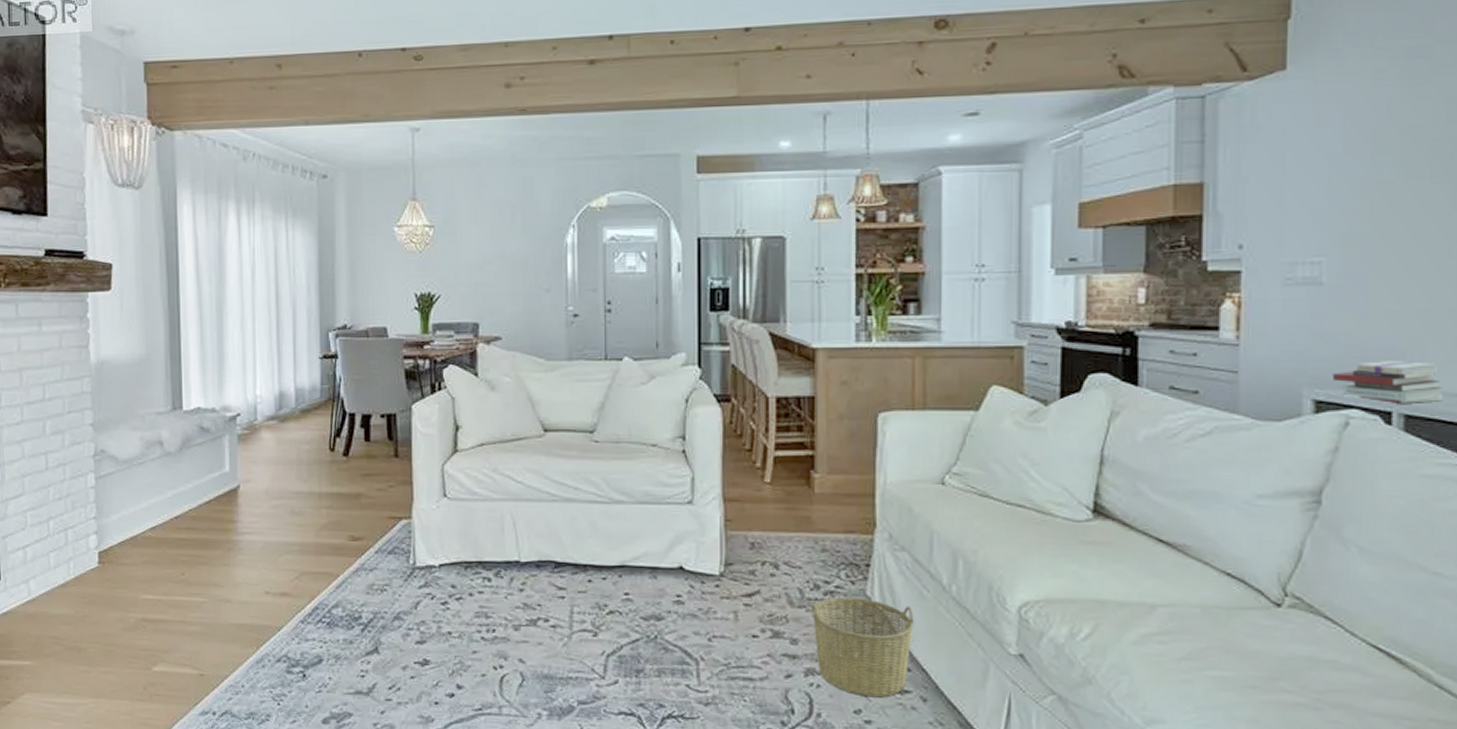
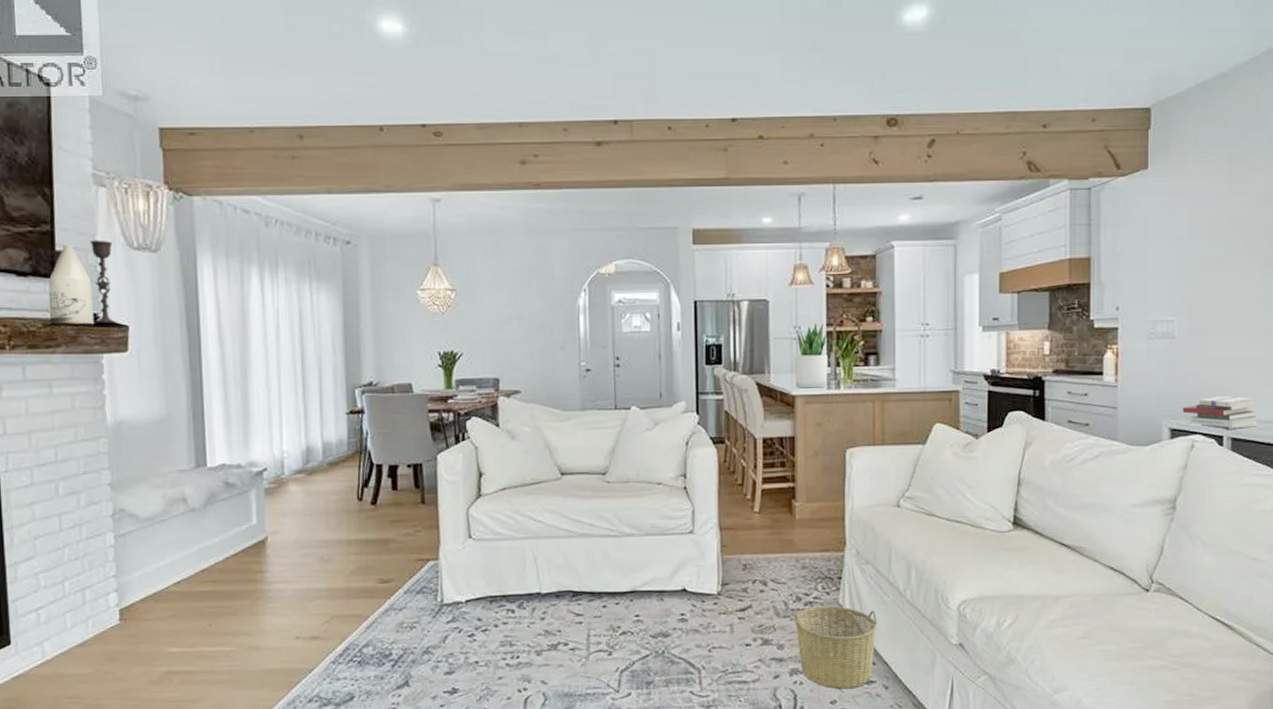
candlestick: none [38,177,112,267] -> present [46,240,128,329]
decorative bottle: none [40,182,81,263] -> present [48,244,95,326]
planter: none [816,263,857,340] -> present [795,322,828,388]

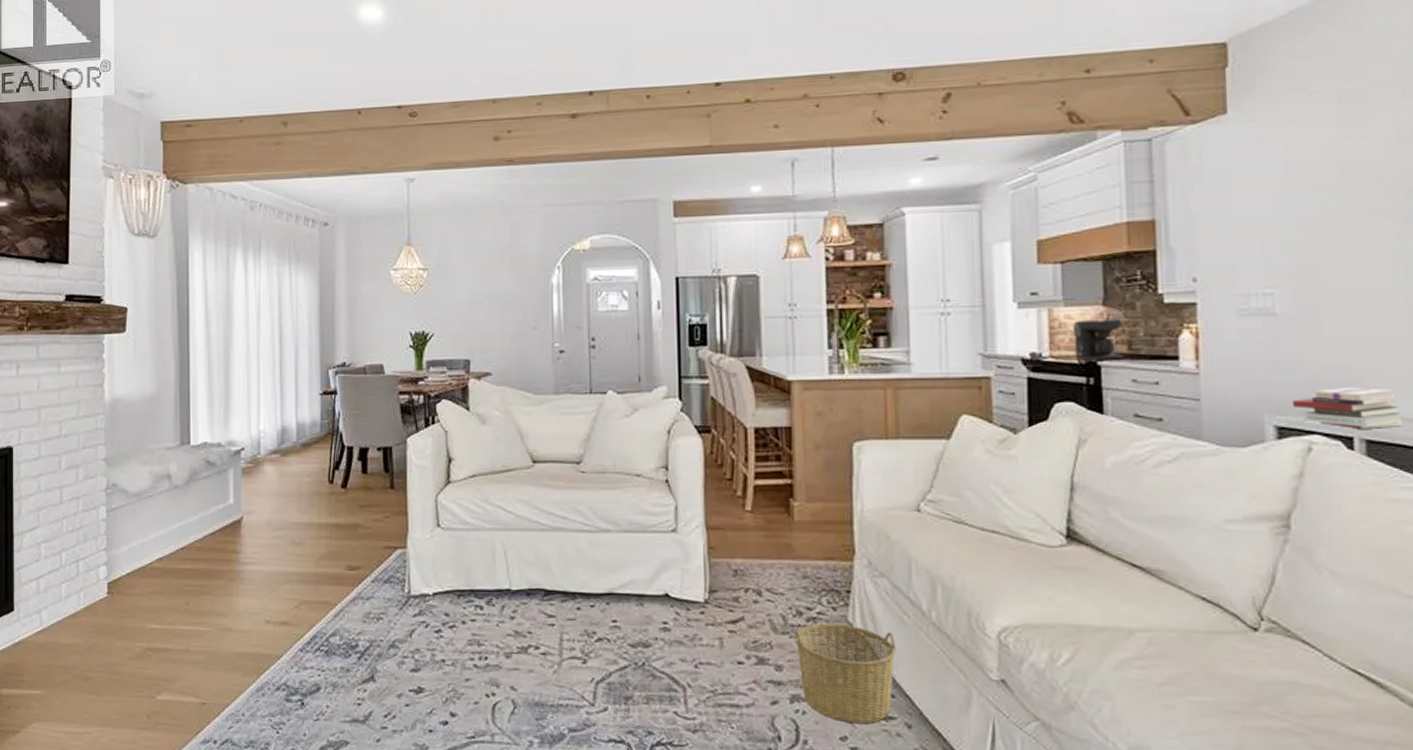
candlestick: present [46,240,128,329] -> none [58,227,127,311]
decorative bottle: present [48,244,95,326] -> none [61,232,99,308]
planter: present [795,322,828,388] -> none [790,299,830,373]
coffee maker: none [1025,341,1064,377] -> present [1073,319,1126,362]

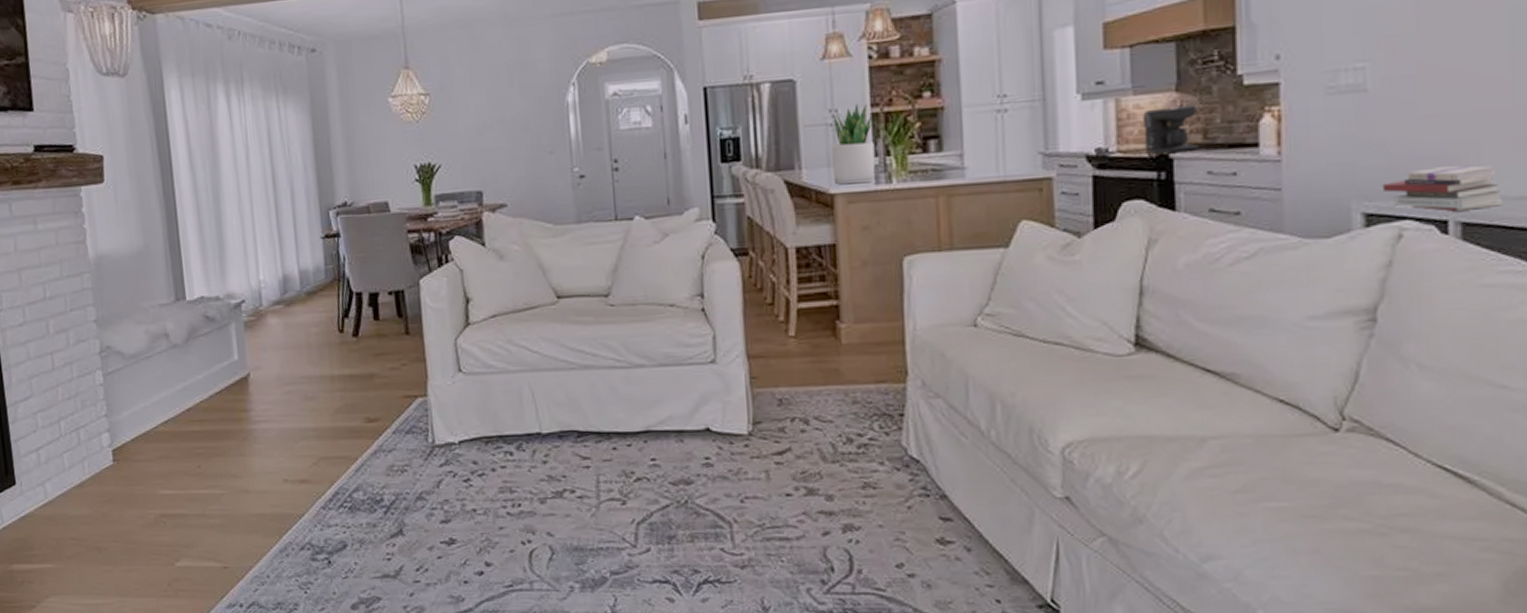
planter: none [790,299,830,373] -> present [831,103,875,185]
basket: present [794,623,896,724] -> none [845,449,953,550]

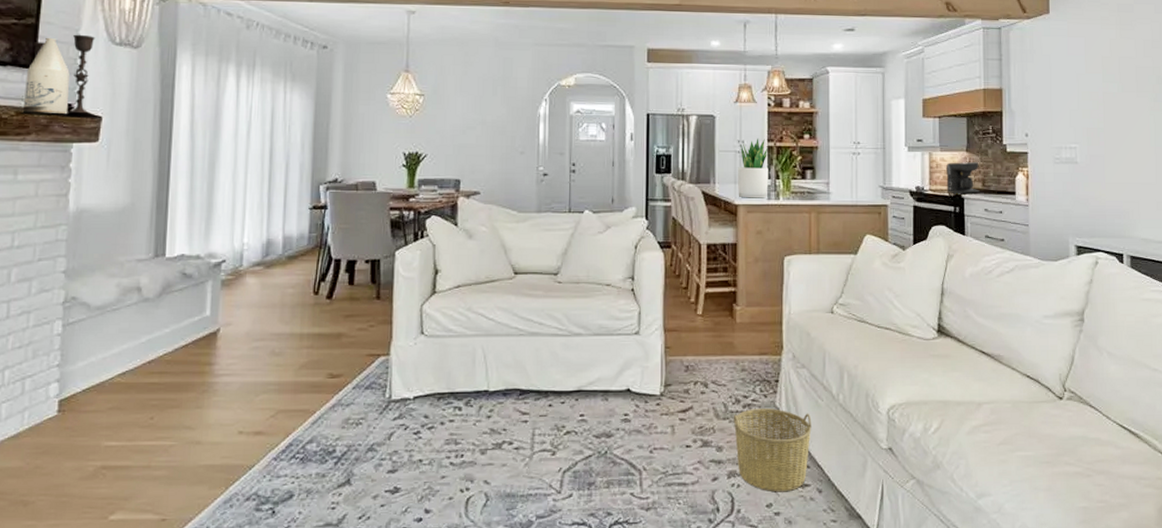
candlestick: none [26,68,103,161] -> present [19,34,101,119]
decorative bottle: none [26,75,71,159] -> present [22,37,70,115]
basket: none [845,449,953,550] -> present [733,408,812,492]
books: present [1382,165,1503,211] -> none [1086,217,1153,248]

